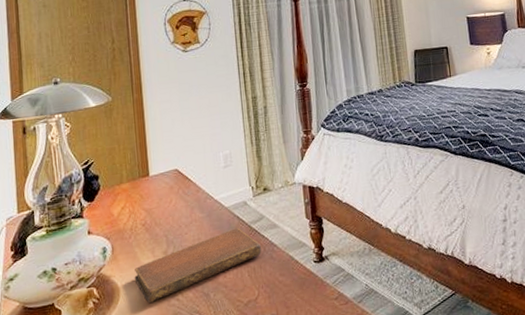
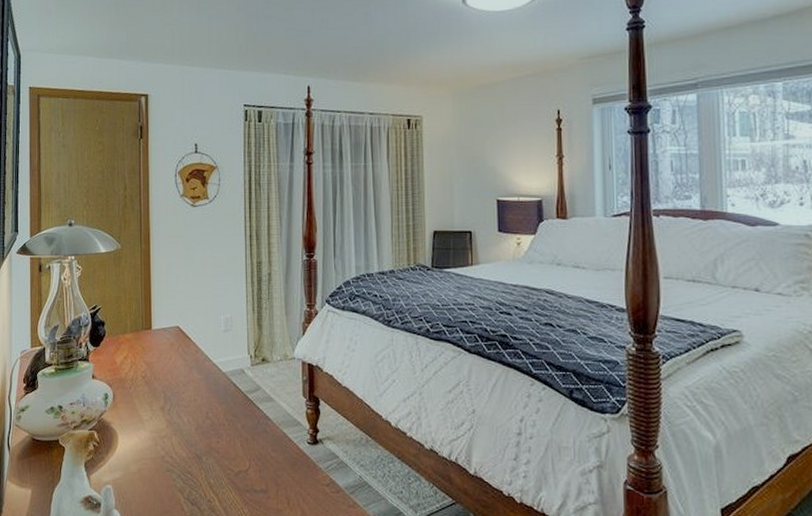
notebook: present [134,228,261,303] -> none [132,395,255,455]

